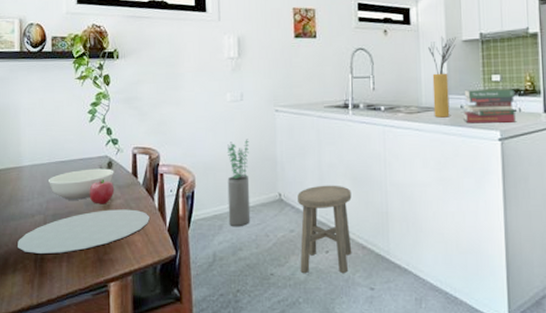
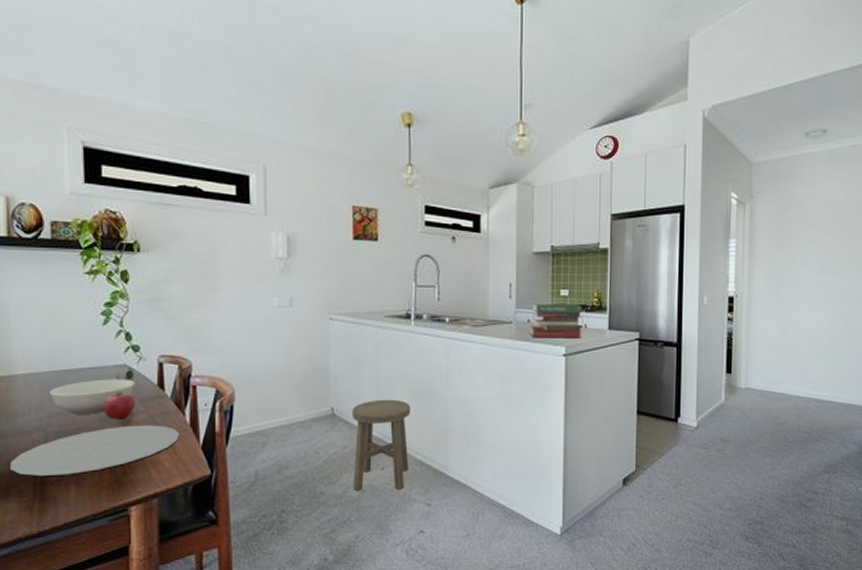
vase: present [227,139,251,227] -> none [273,348,299,444]
vase: present [428,36,457,118] -> none [498,247,528,332]

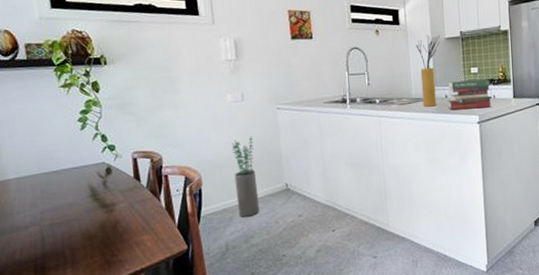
placemat: present [10,425,179,477] -> none [12,211,157,265]
bowl: present [49,379,135,415] -> none [39,174,115,209]
fruit: present [103,392,136,420] -> none [88,186,117,211]
vase: none [273,348,299,444] -> present [232,136,260,218]
stool: present [352,399,411,492] -> none [303,172,356,252]
vase: none [498,247,528,332] -> present [416,35,441,107]

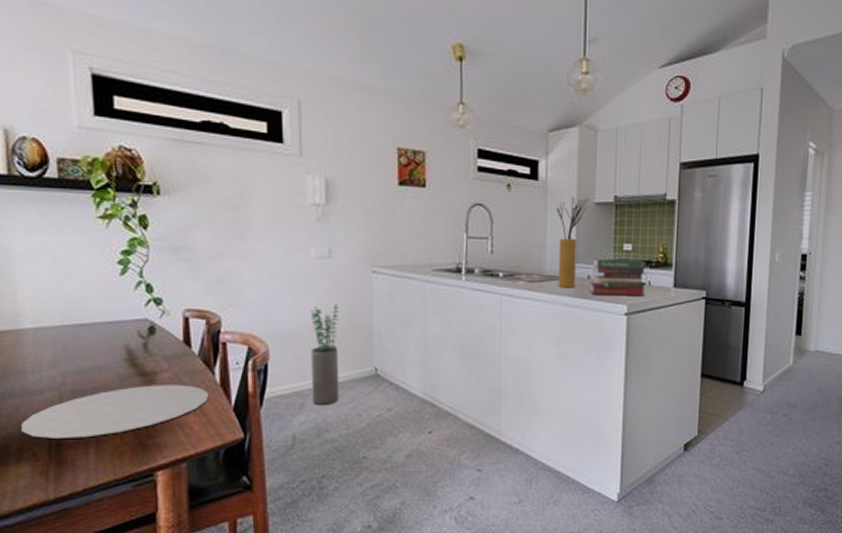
placemat: none [12,211,157,265] -> present [21,385,209,440]

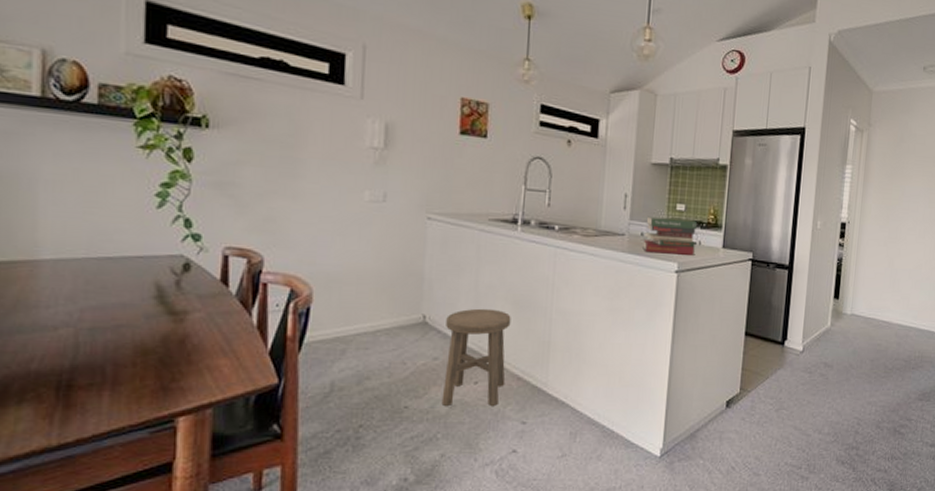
placemat: present [21,385,209,440] -> none [27,324,243,381]
vase: present [311,304,340,406] -> none [354,248,391,353]
stool: none [397,359,461,457] -> present [441,308,511,407]
vase: present [557,196,590,288] -> none [612,155,646,244]

